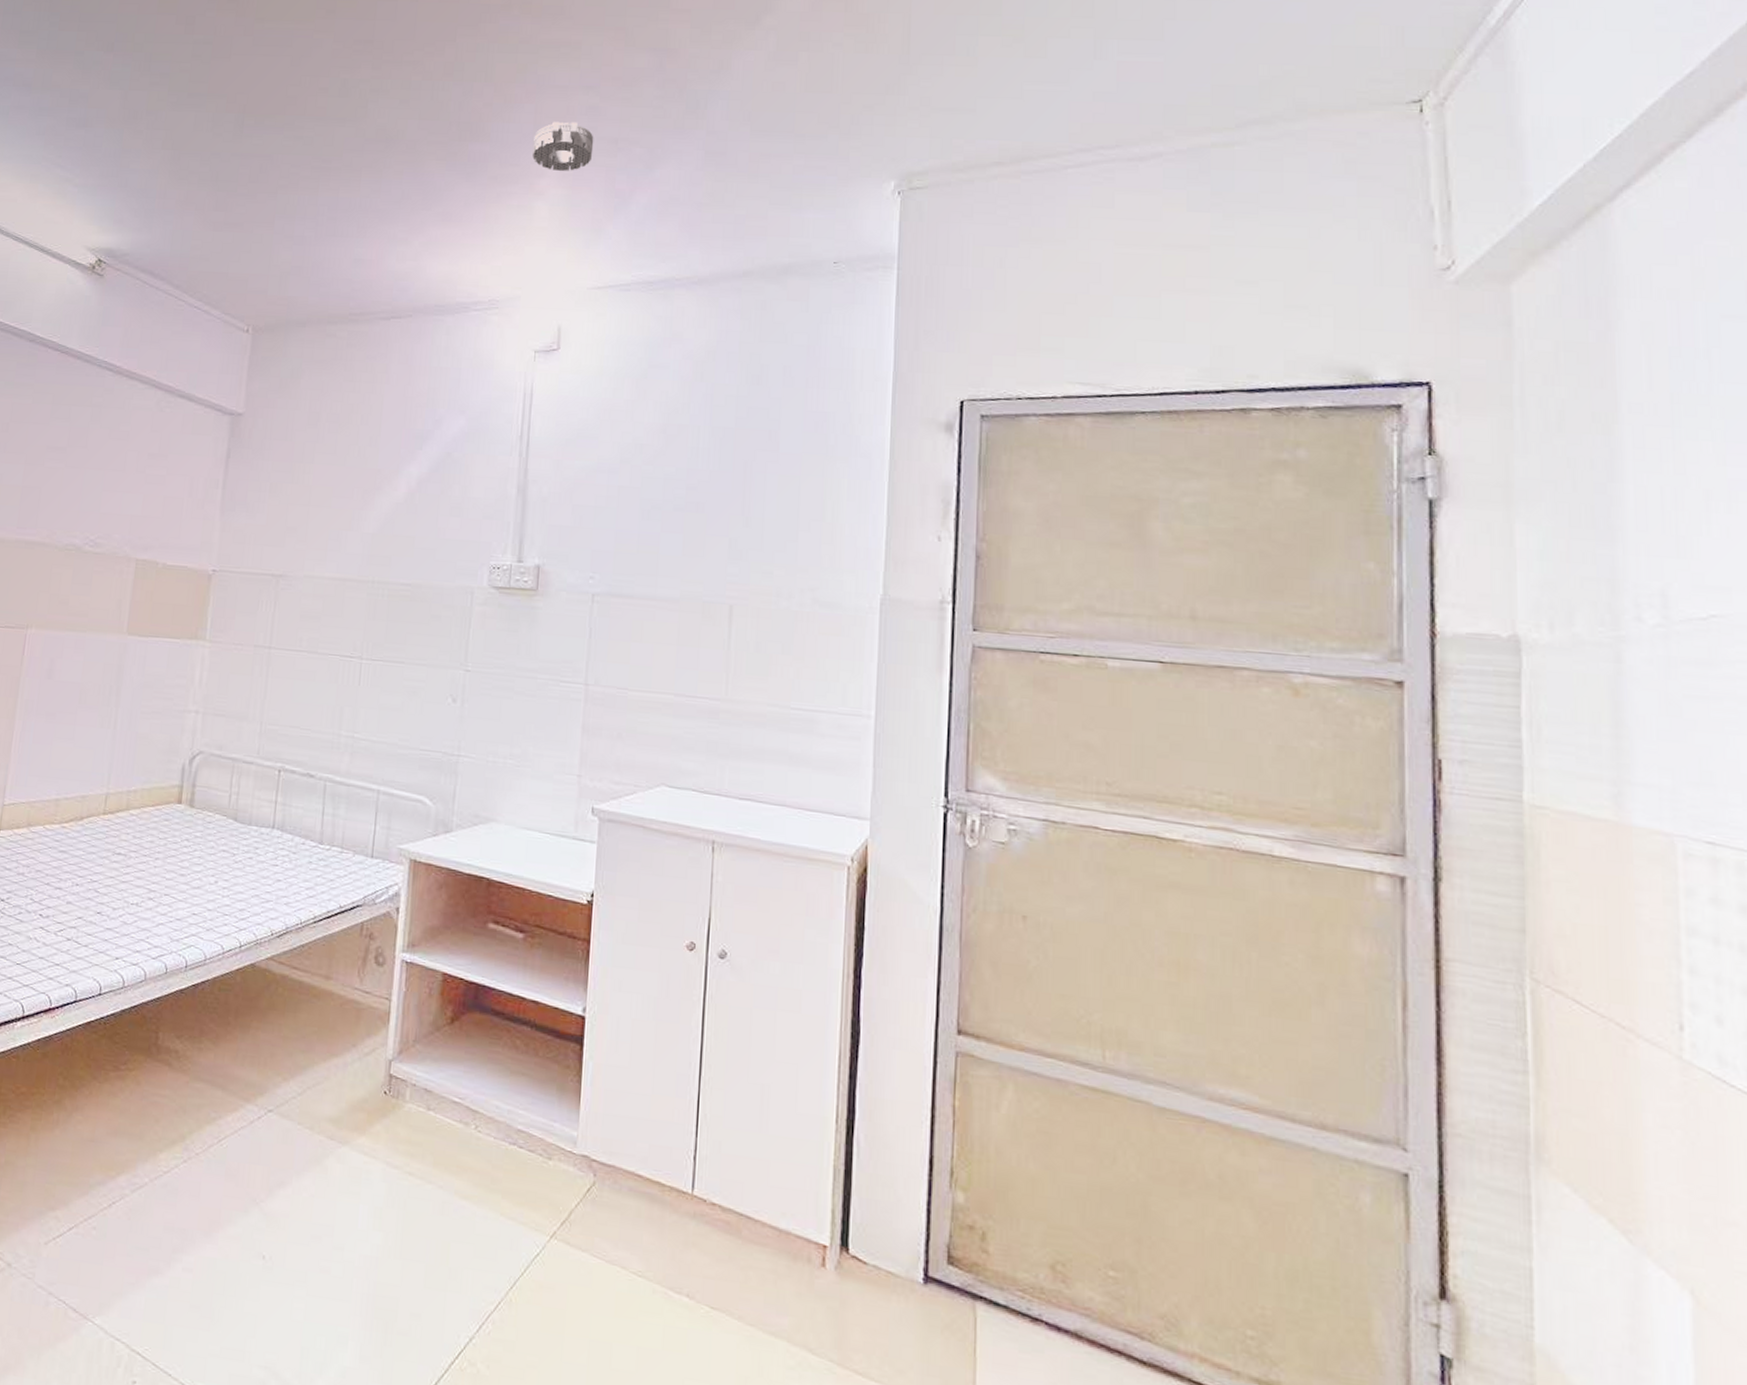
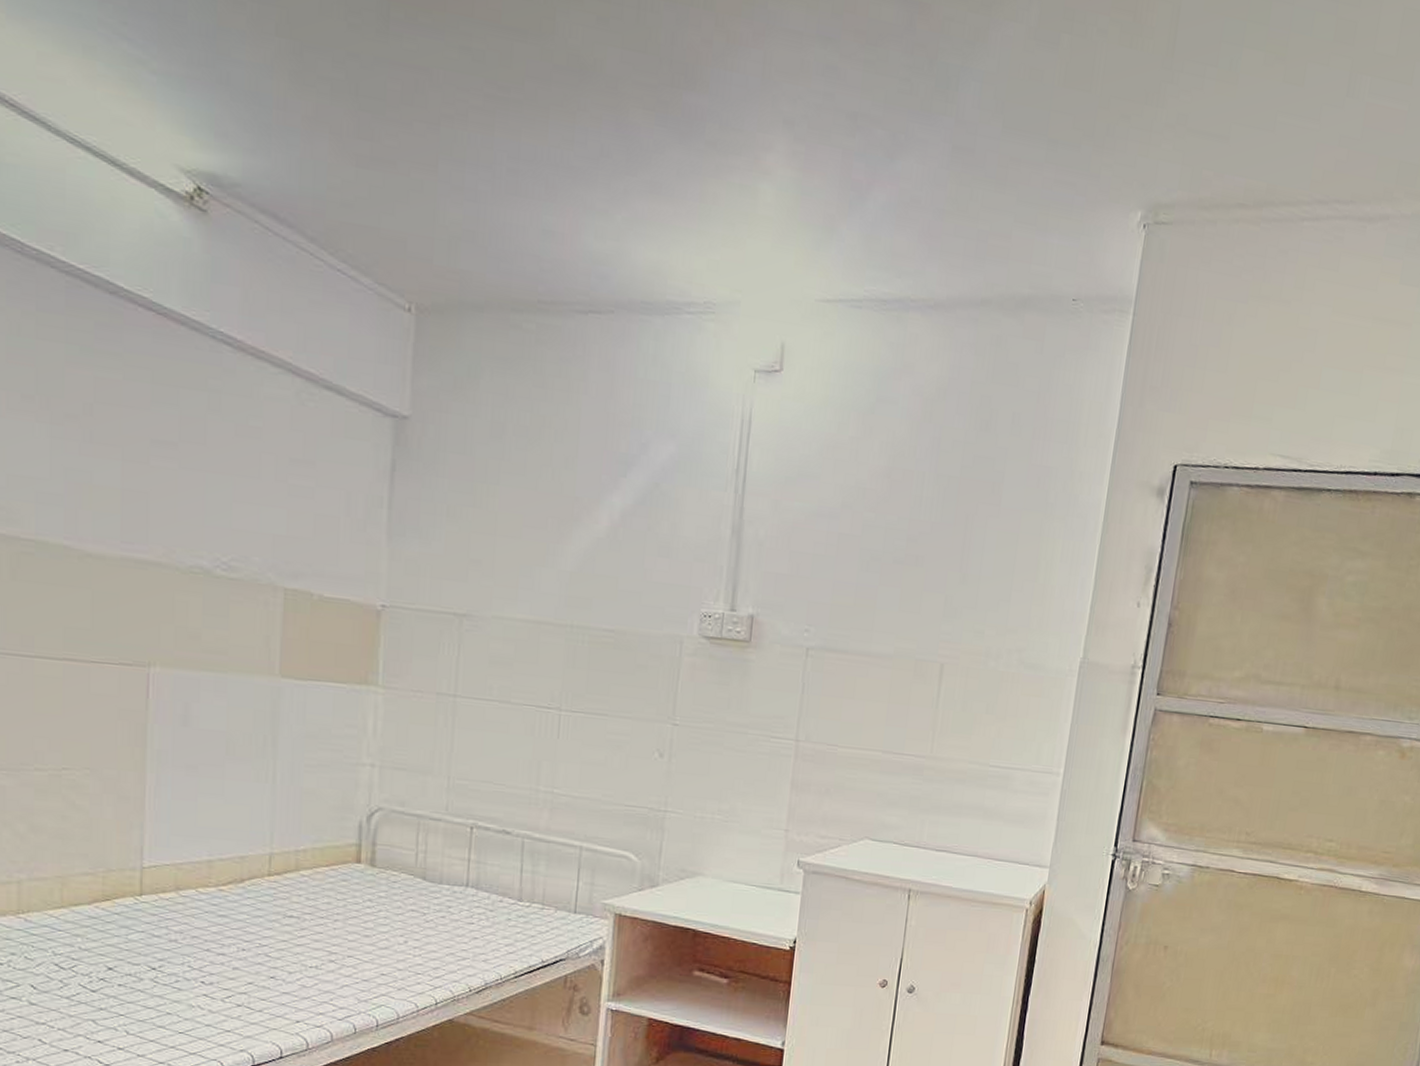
smoke detector: present [532,121,594,172] -> none [759,78,831,149]

